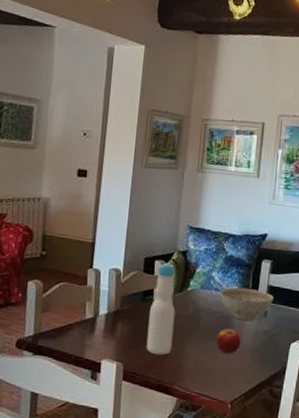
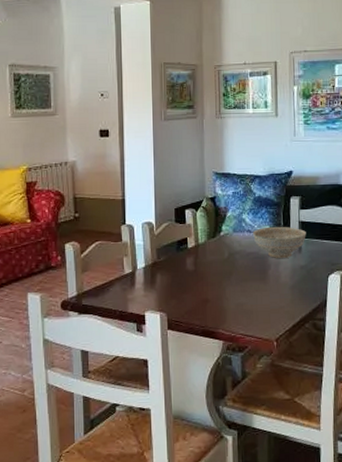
bottle: present [146,262,176,356] -> none [185,210,212,302]
fruit: present [216,329,241,354] -> none [254,268,279,293]

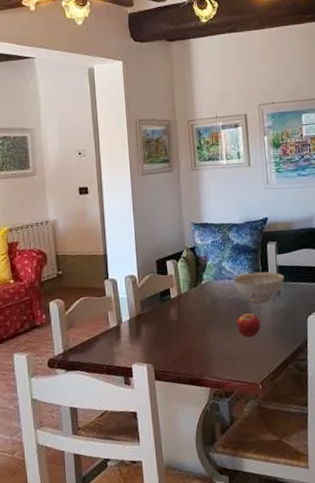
fruit: none [254,268,279,293] -> present [237,313,261,338]

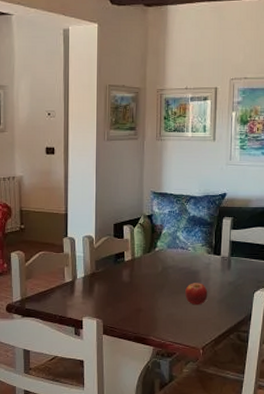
decorative bowl: present [232,271,284,303] -> none [185,244,236,274]

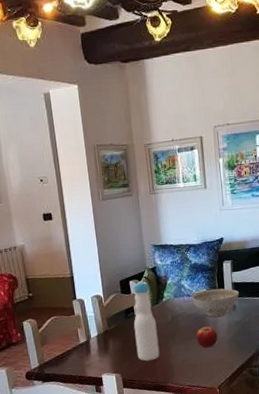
bottle: none [121,226,146,310] -> present [133,281,160,362]
decorative bowl: none [185,244,236,274] -> present [191,288,239,317]

